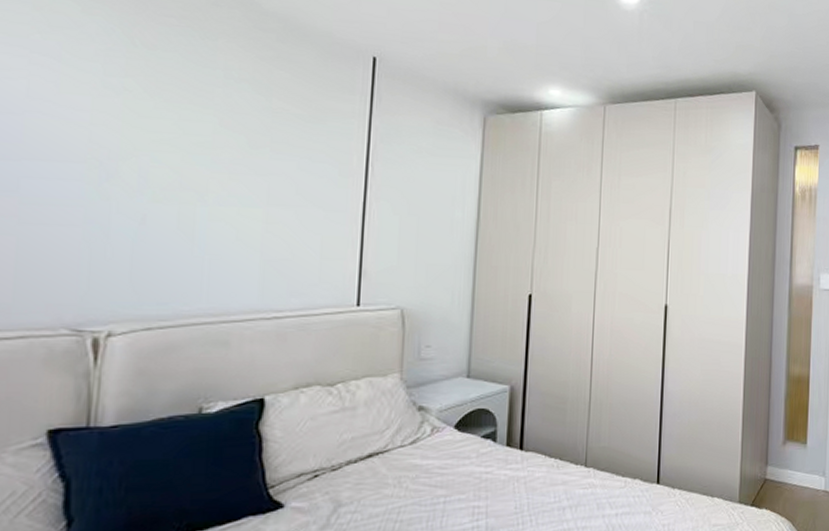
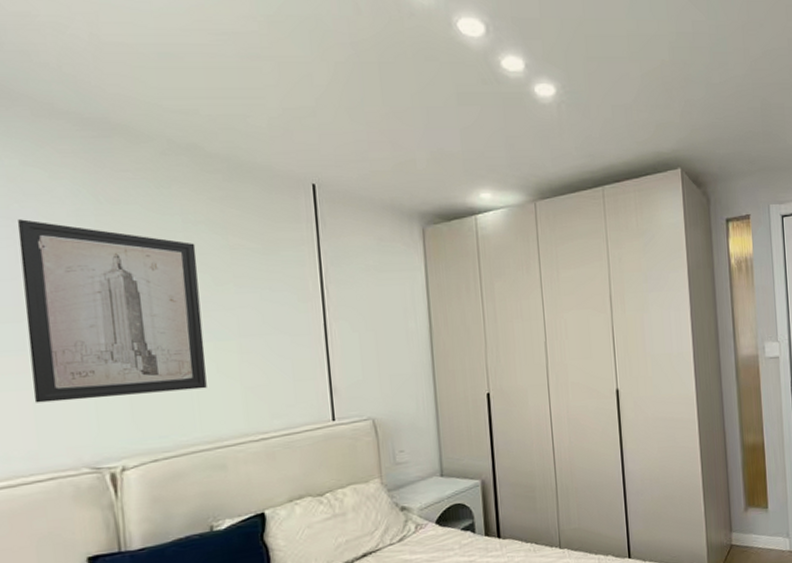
wall art: none [17,51,234,256] -> present [17,219,207,403]

